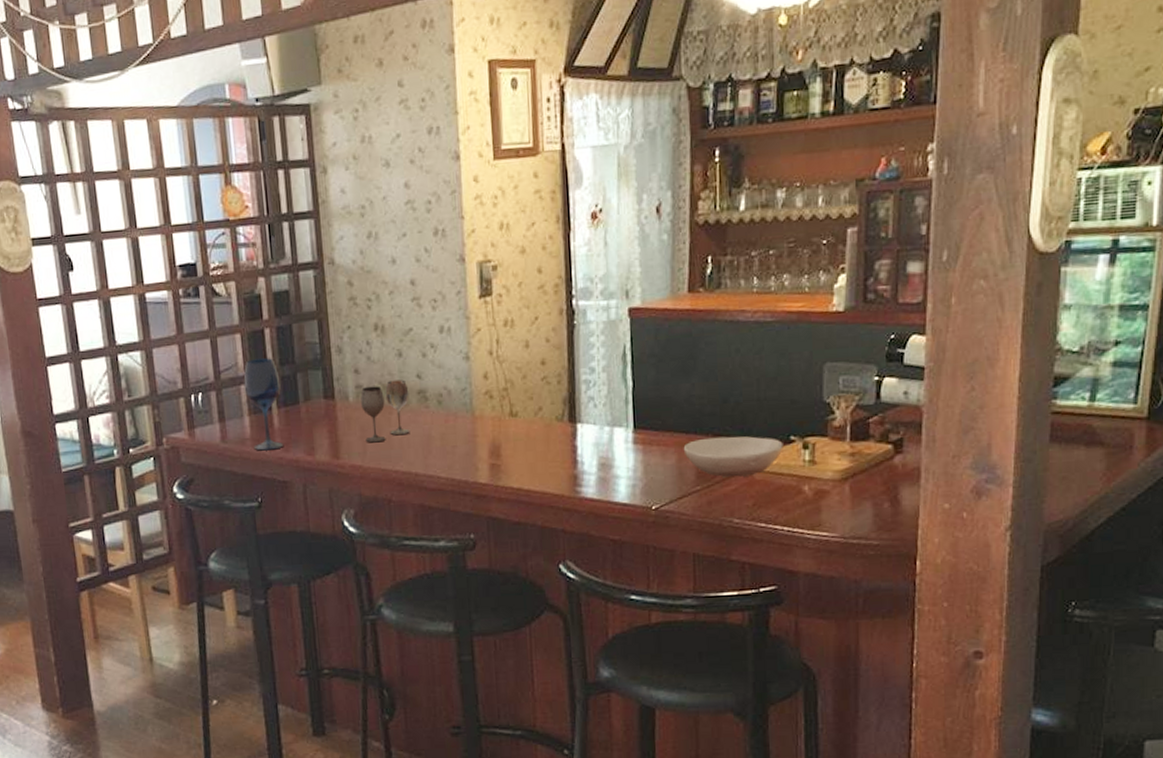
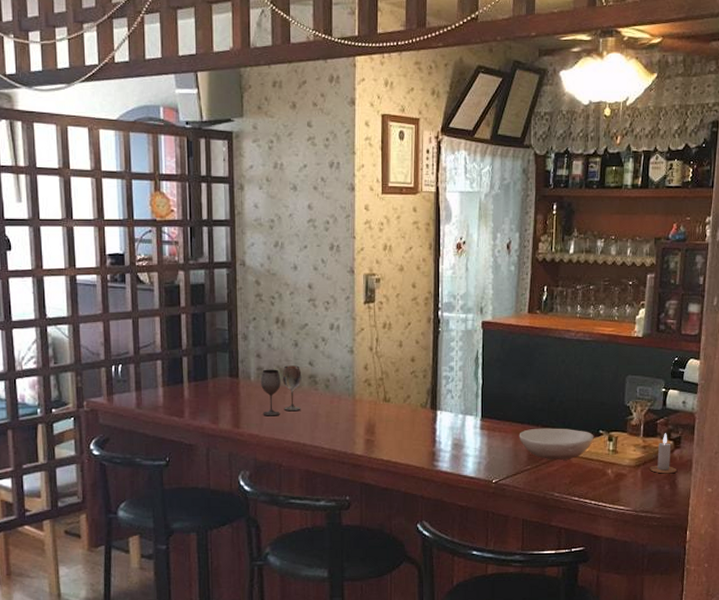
wineglass: present [243,358,284,451] -> none [160,339,192,418]
candle: none [861,434,899,488] -> present [650,433,677,474]

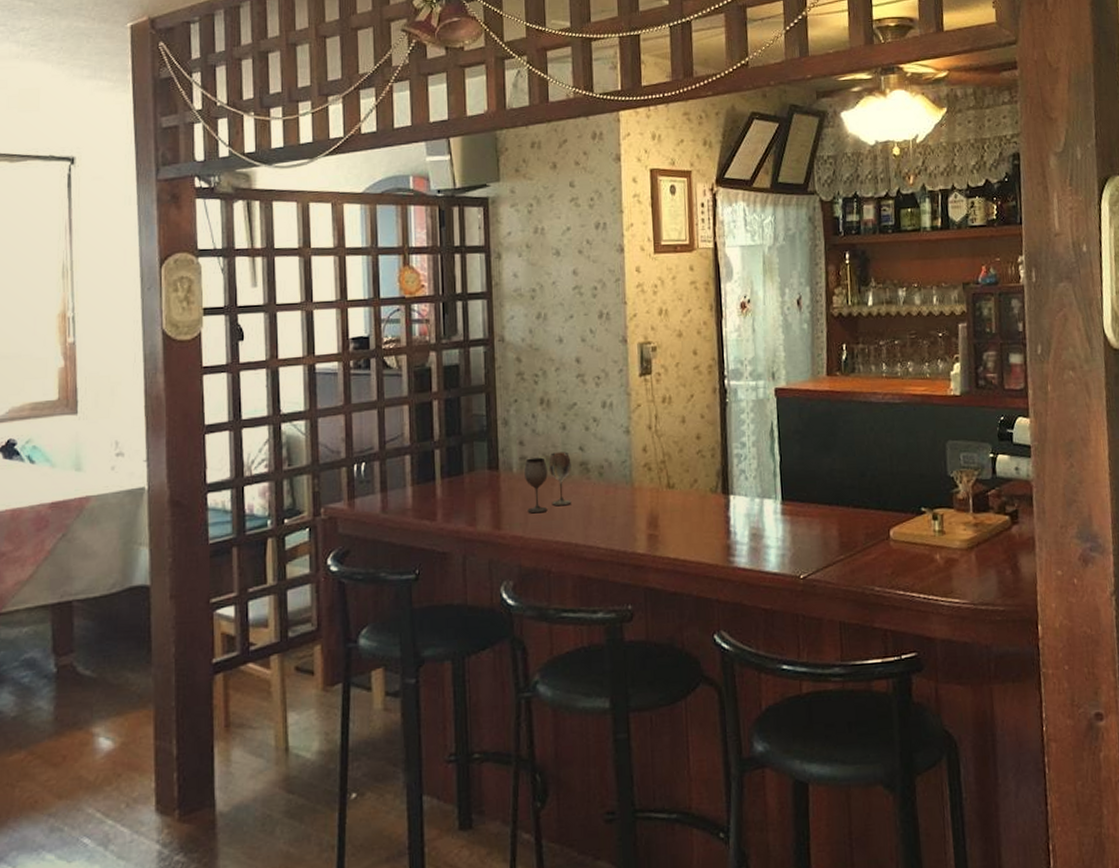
bowl: present [519,428,594,460] -> none [827,508,916,547]
candle: present [650,433,677,474] -> none [985,506,1018,556]

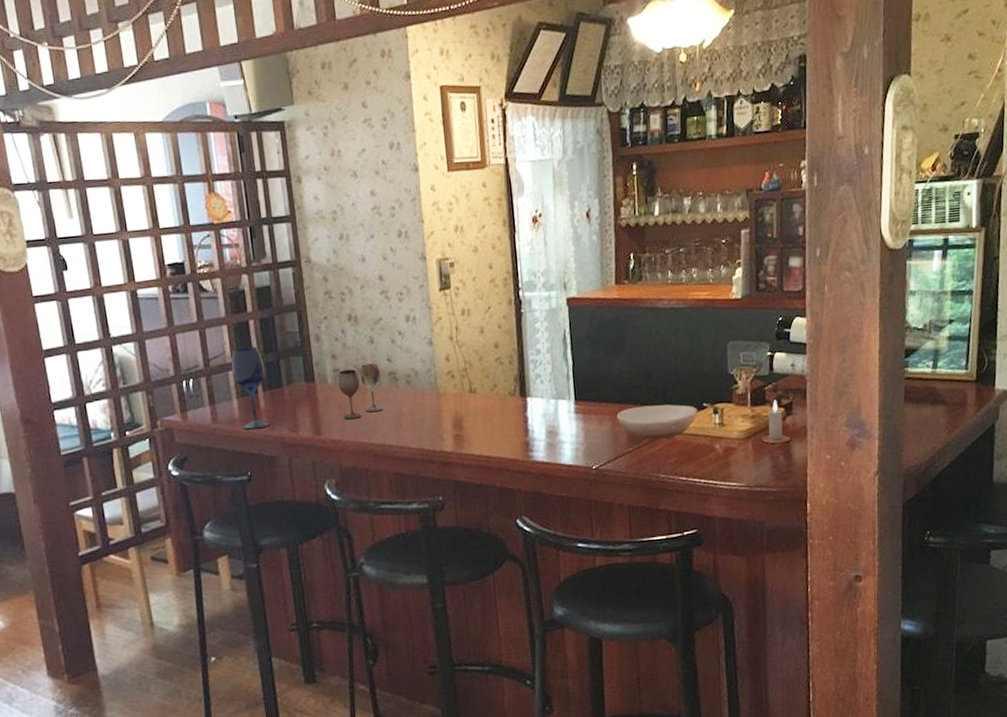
wineglass: none [409,429,446,522] -> present [231,346,270,430]
bowl: none [827,508,916,547] -> present [616,404,698,440]
candle: none [985,506,1018,556] -> present [761,400,791,444]

